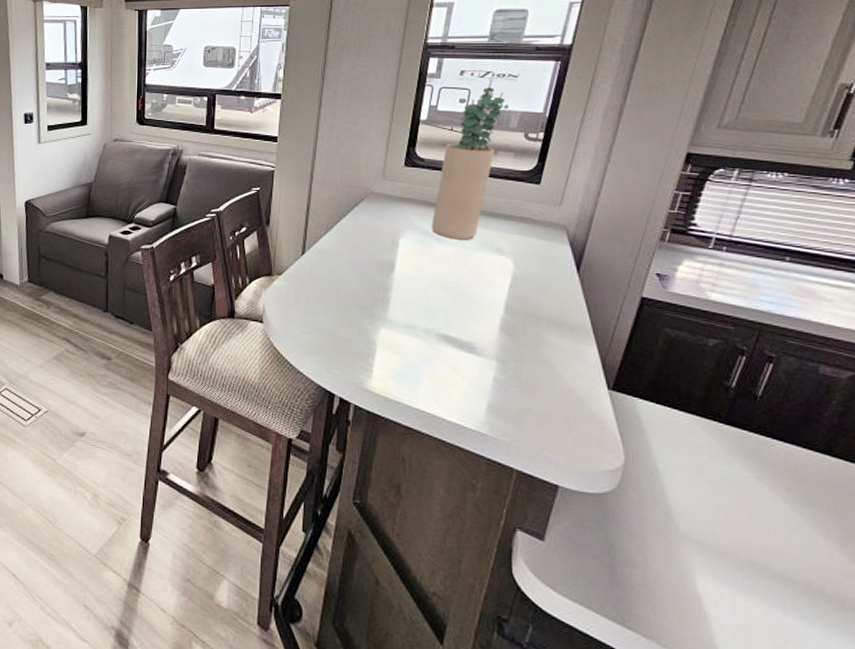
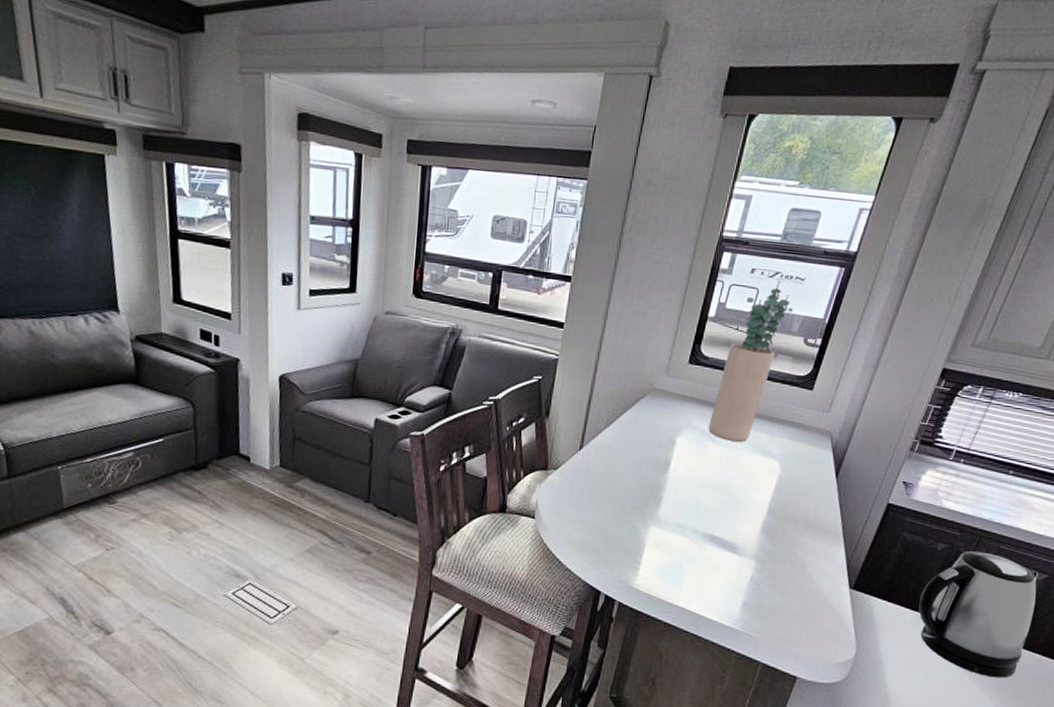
kettle: none [694,347,843,492] -> present [919,551,1038,678]

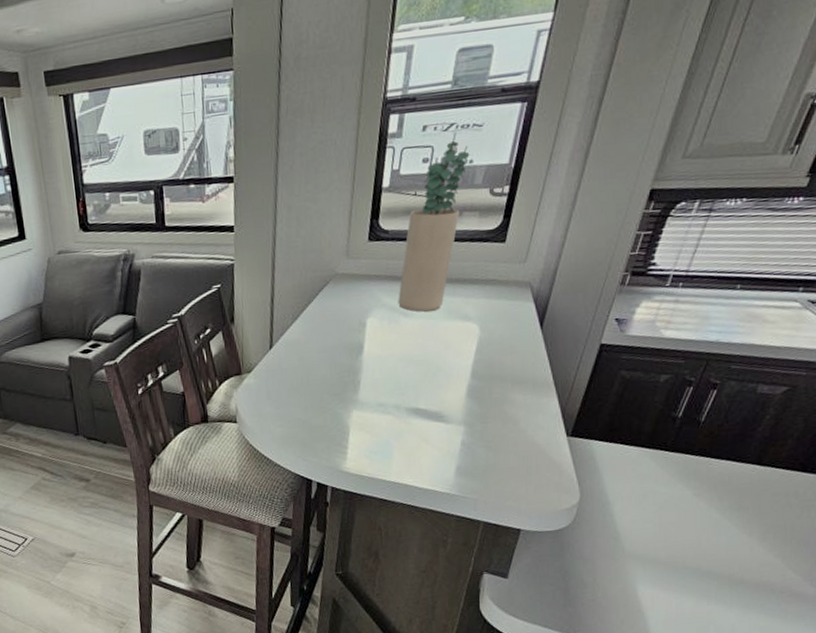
kettle: present [919,551,1038,678] -> none [644,375,777,500]

